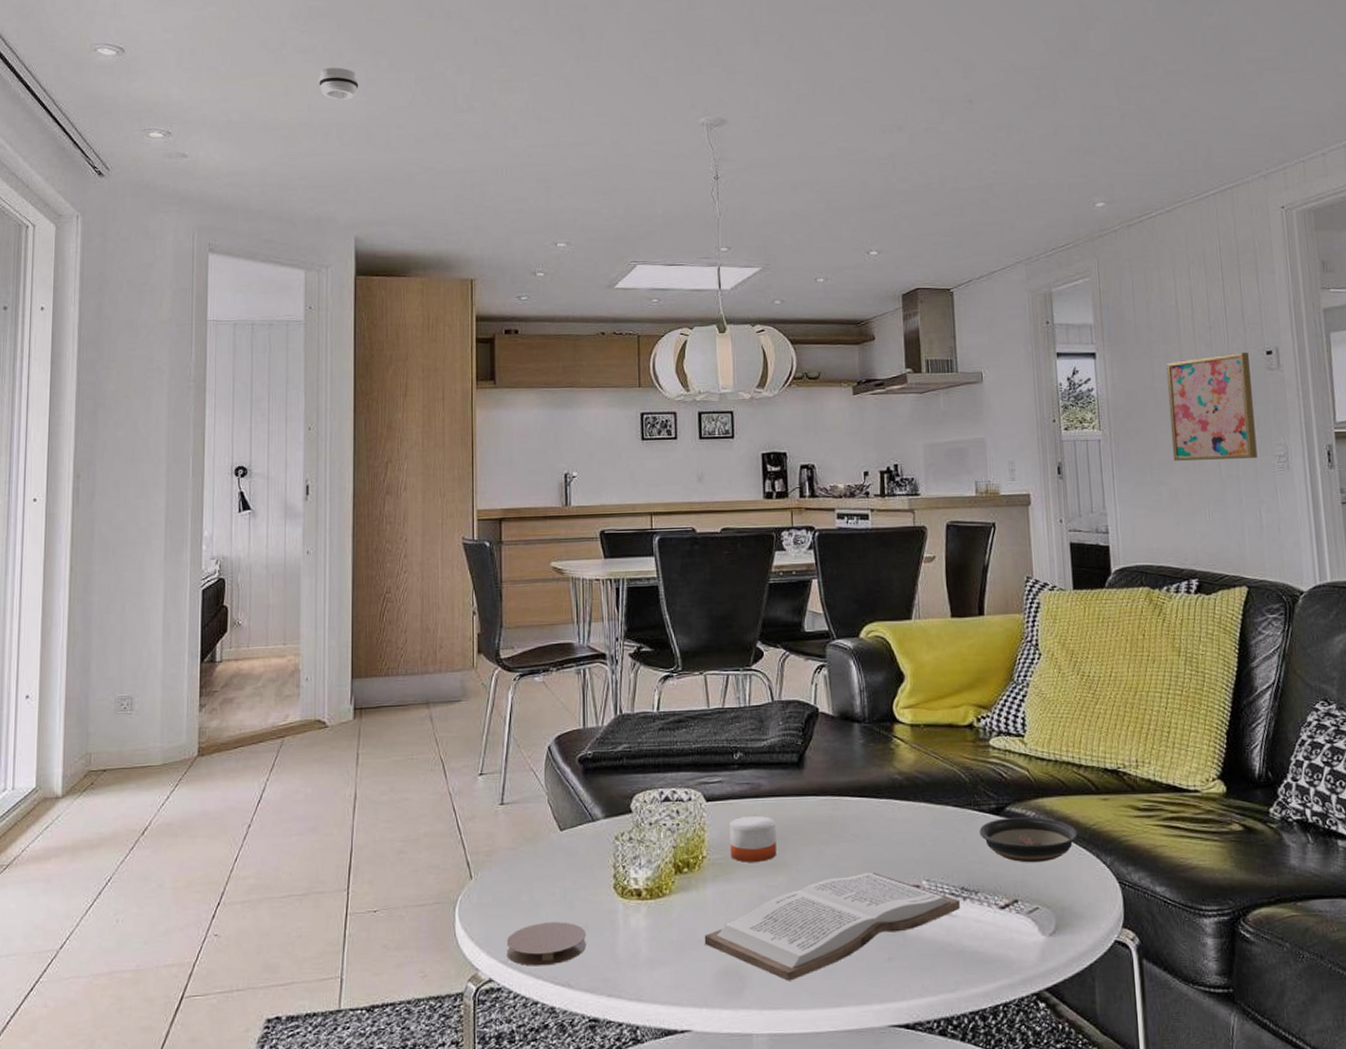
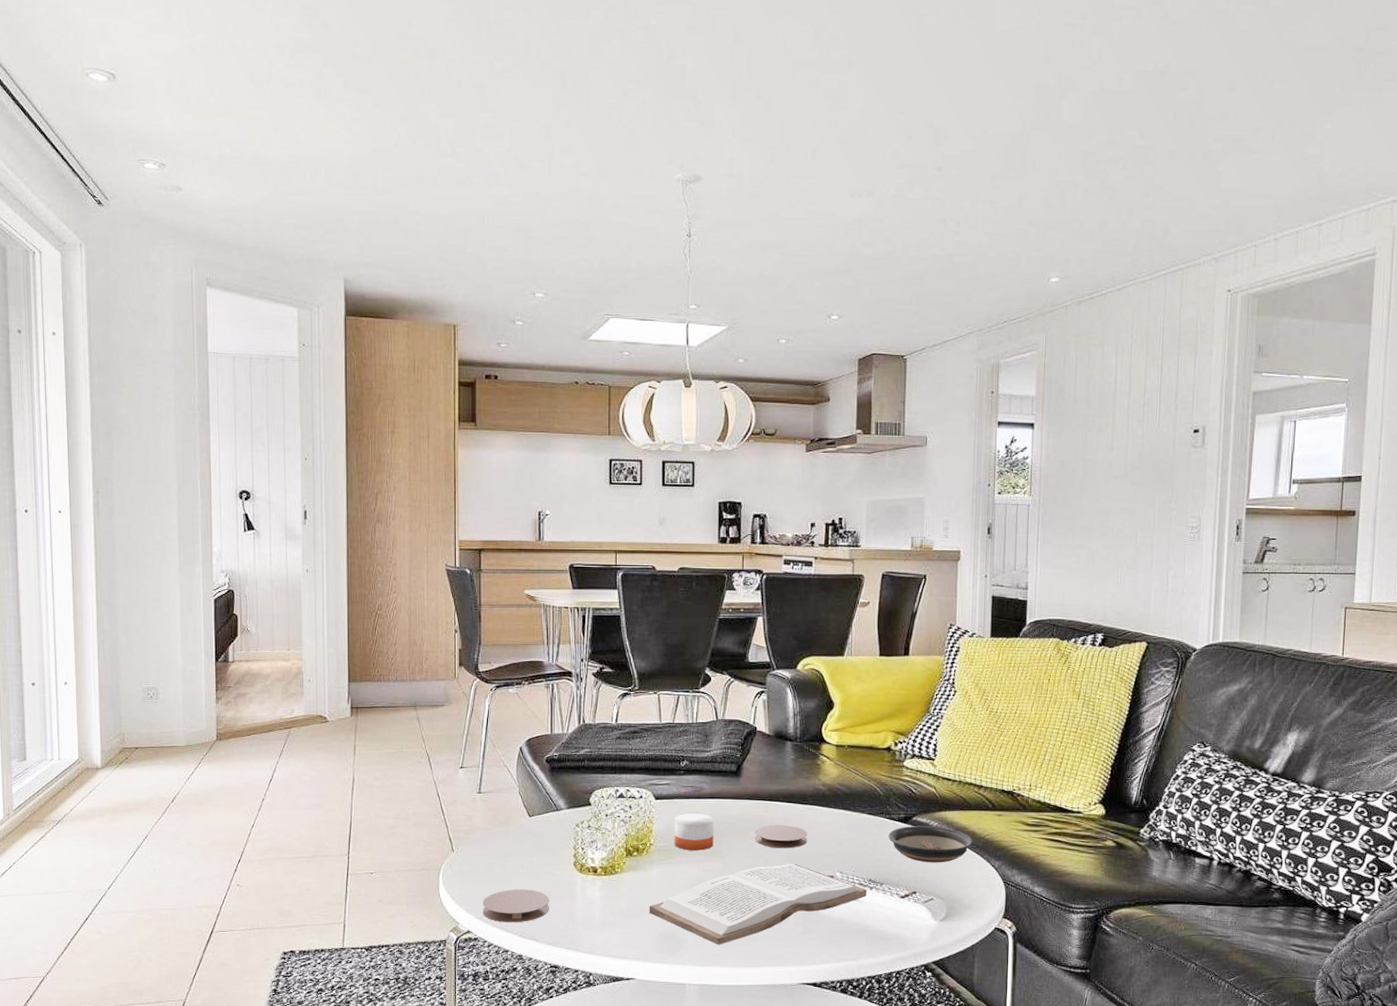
smoke detector: present [318,67,359,100] -> none [305,104,345,138]
coaster: none [823,825,886,854] -> present [754,825,808,849]
wall art: present [1165,353,1258,461] -> none [1094,430,1177,528]

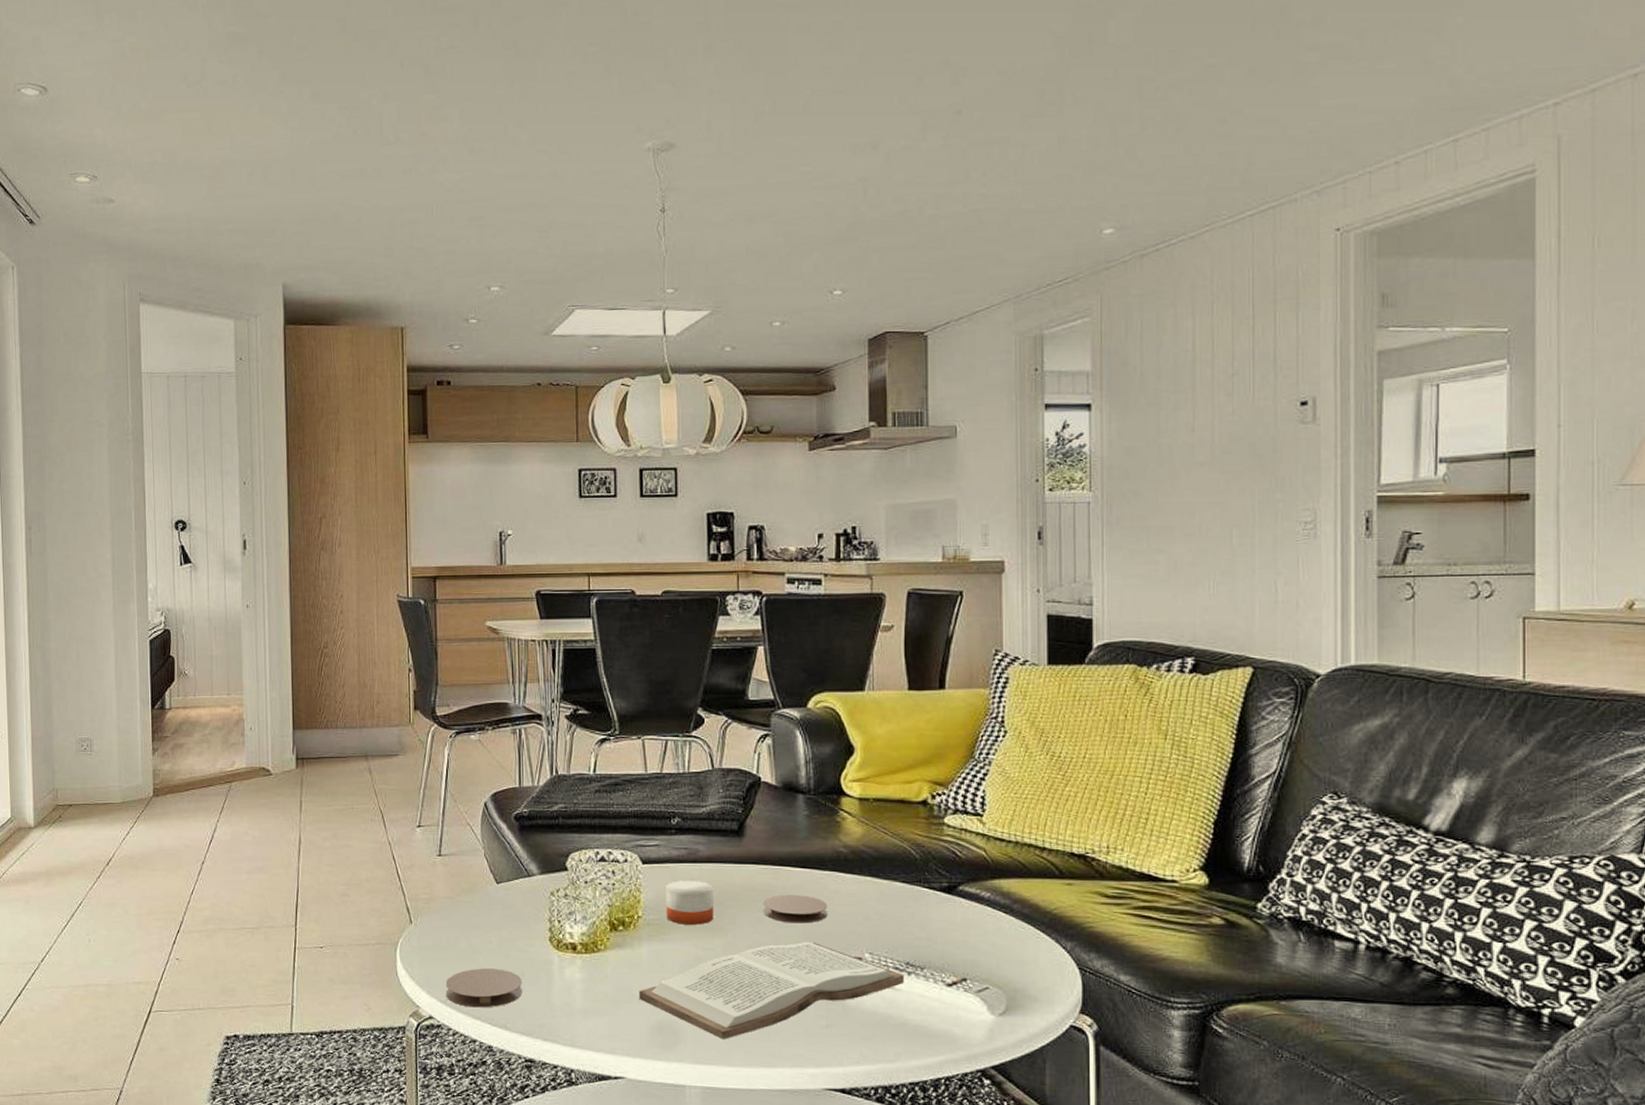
saucer: present [888,826,973,863] -> none [928,897,1036,944]

